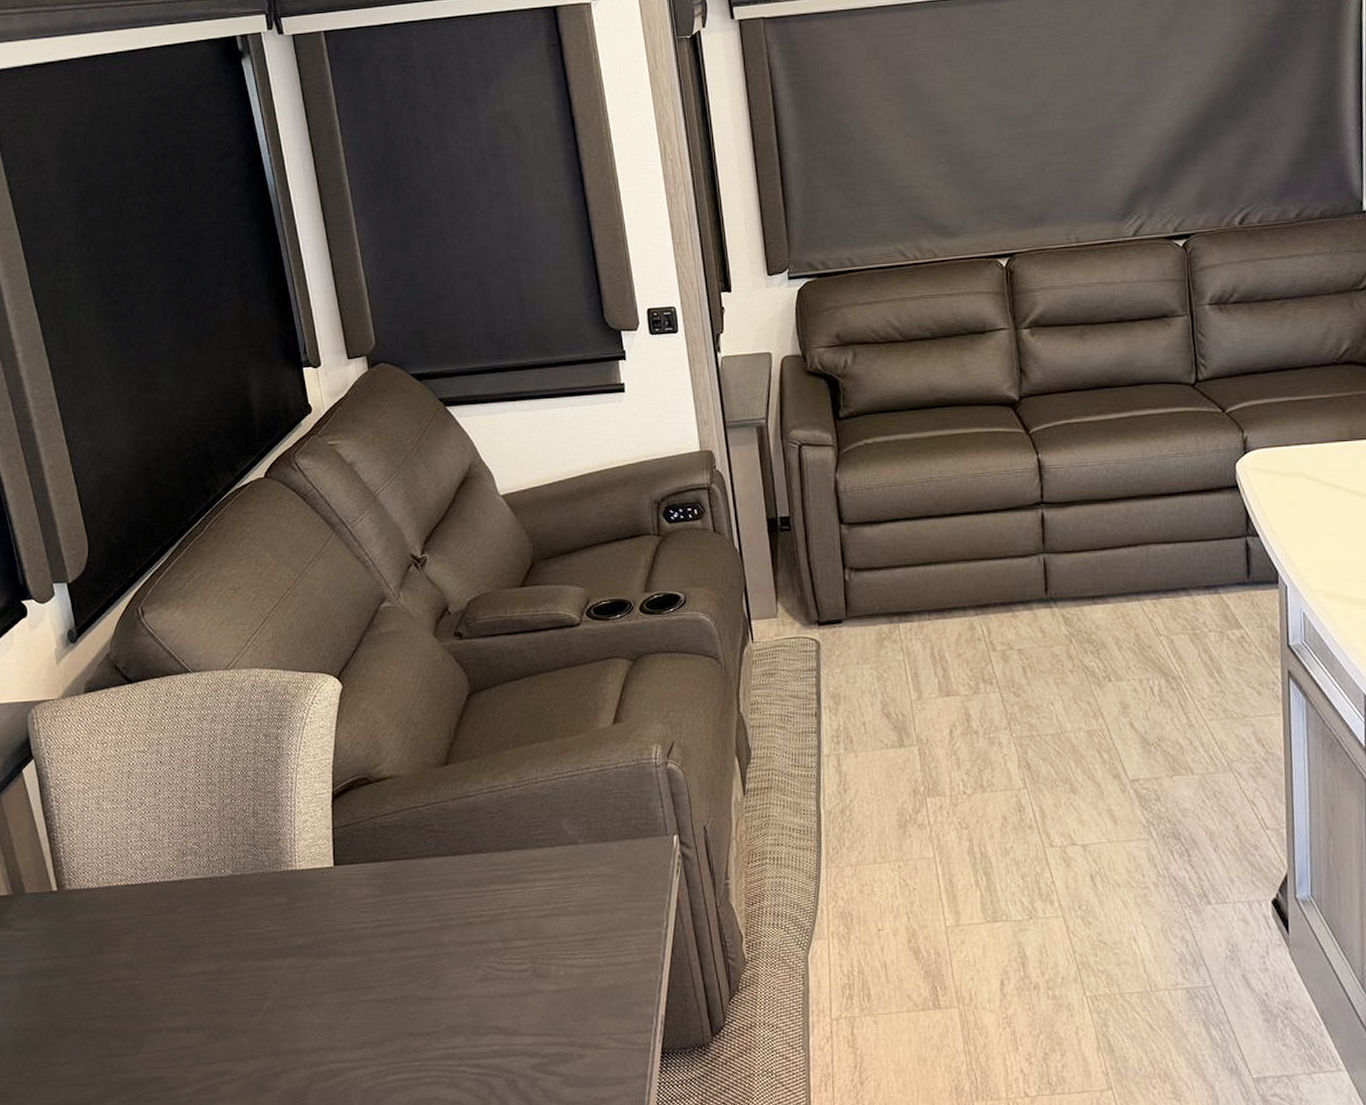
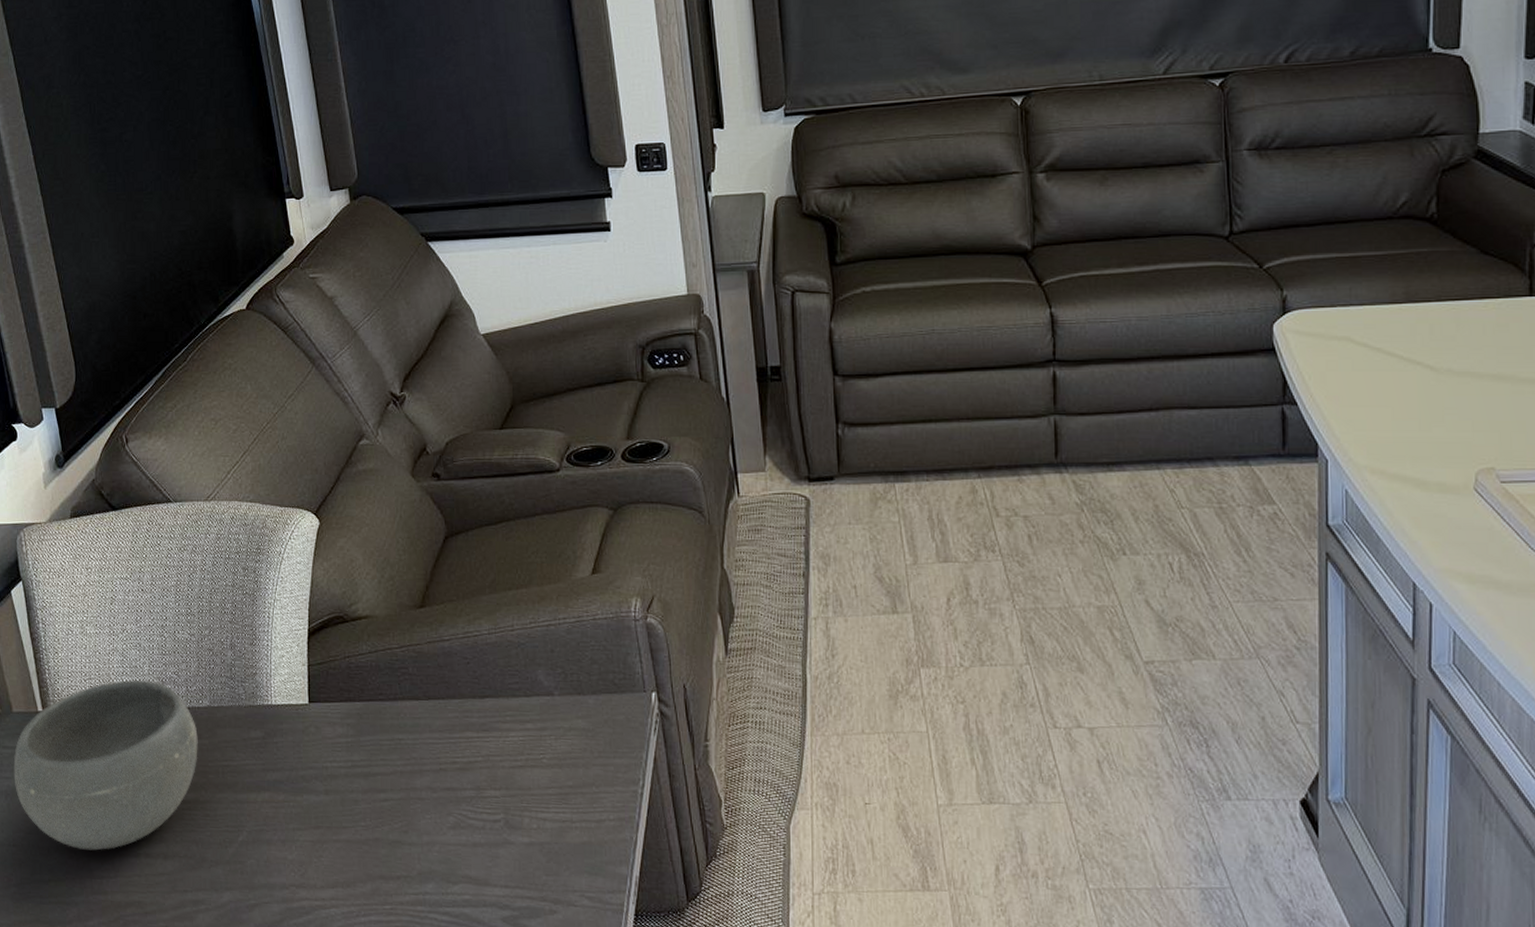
bowl: none [27,854,221,1029] -> present [13,680,198,851]

